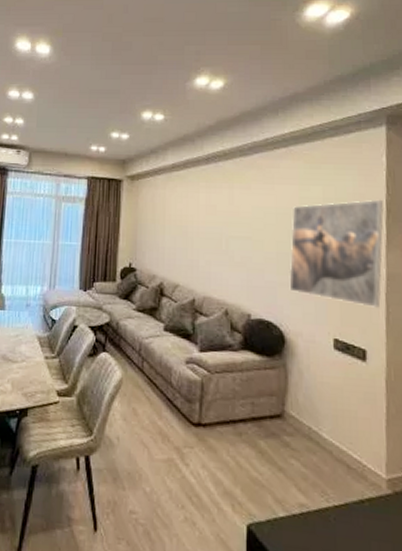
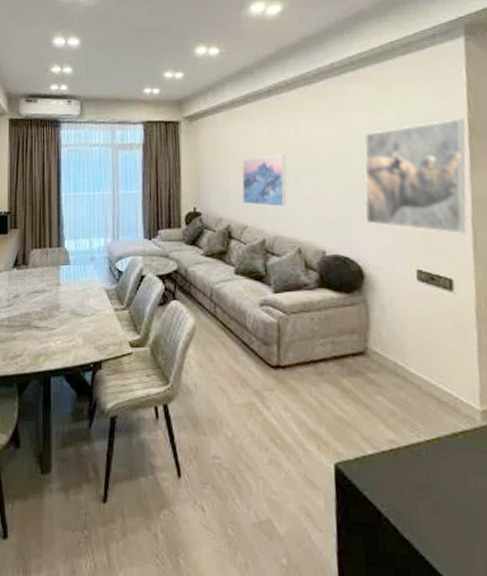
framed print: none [176,219,218,269] -> present [242,155,286,207]

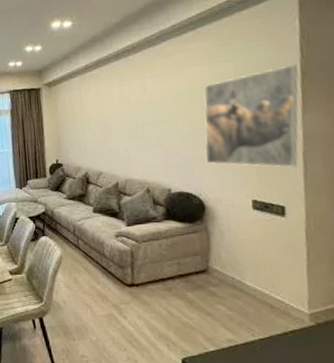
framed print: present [242,155,286,207] -> none [96,110,136,155]

